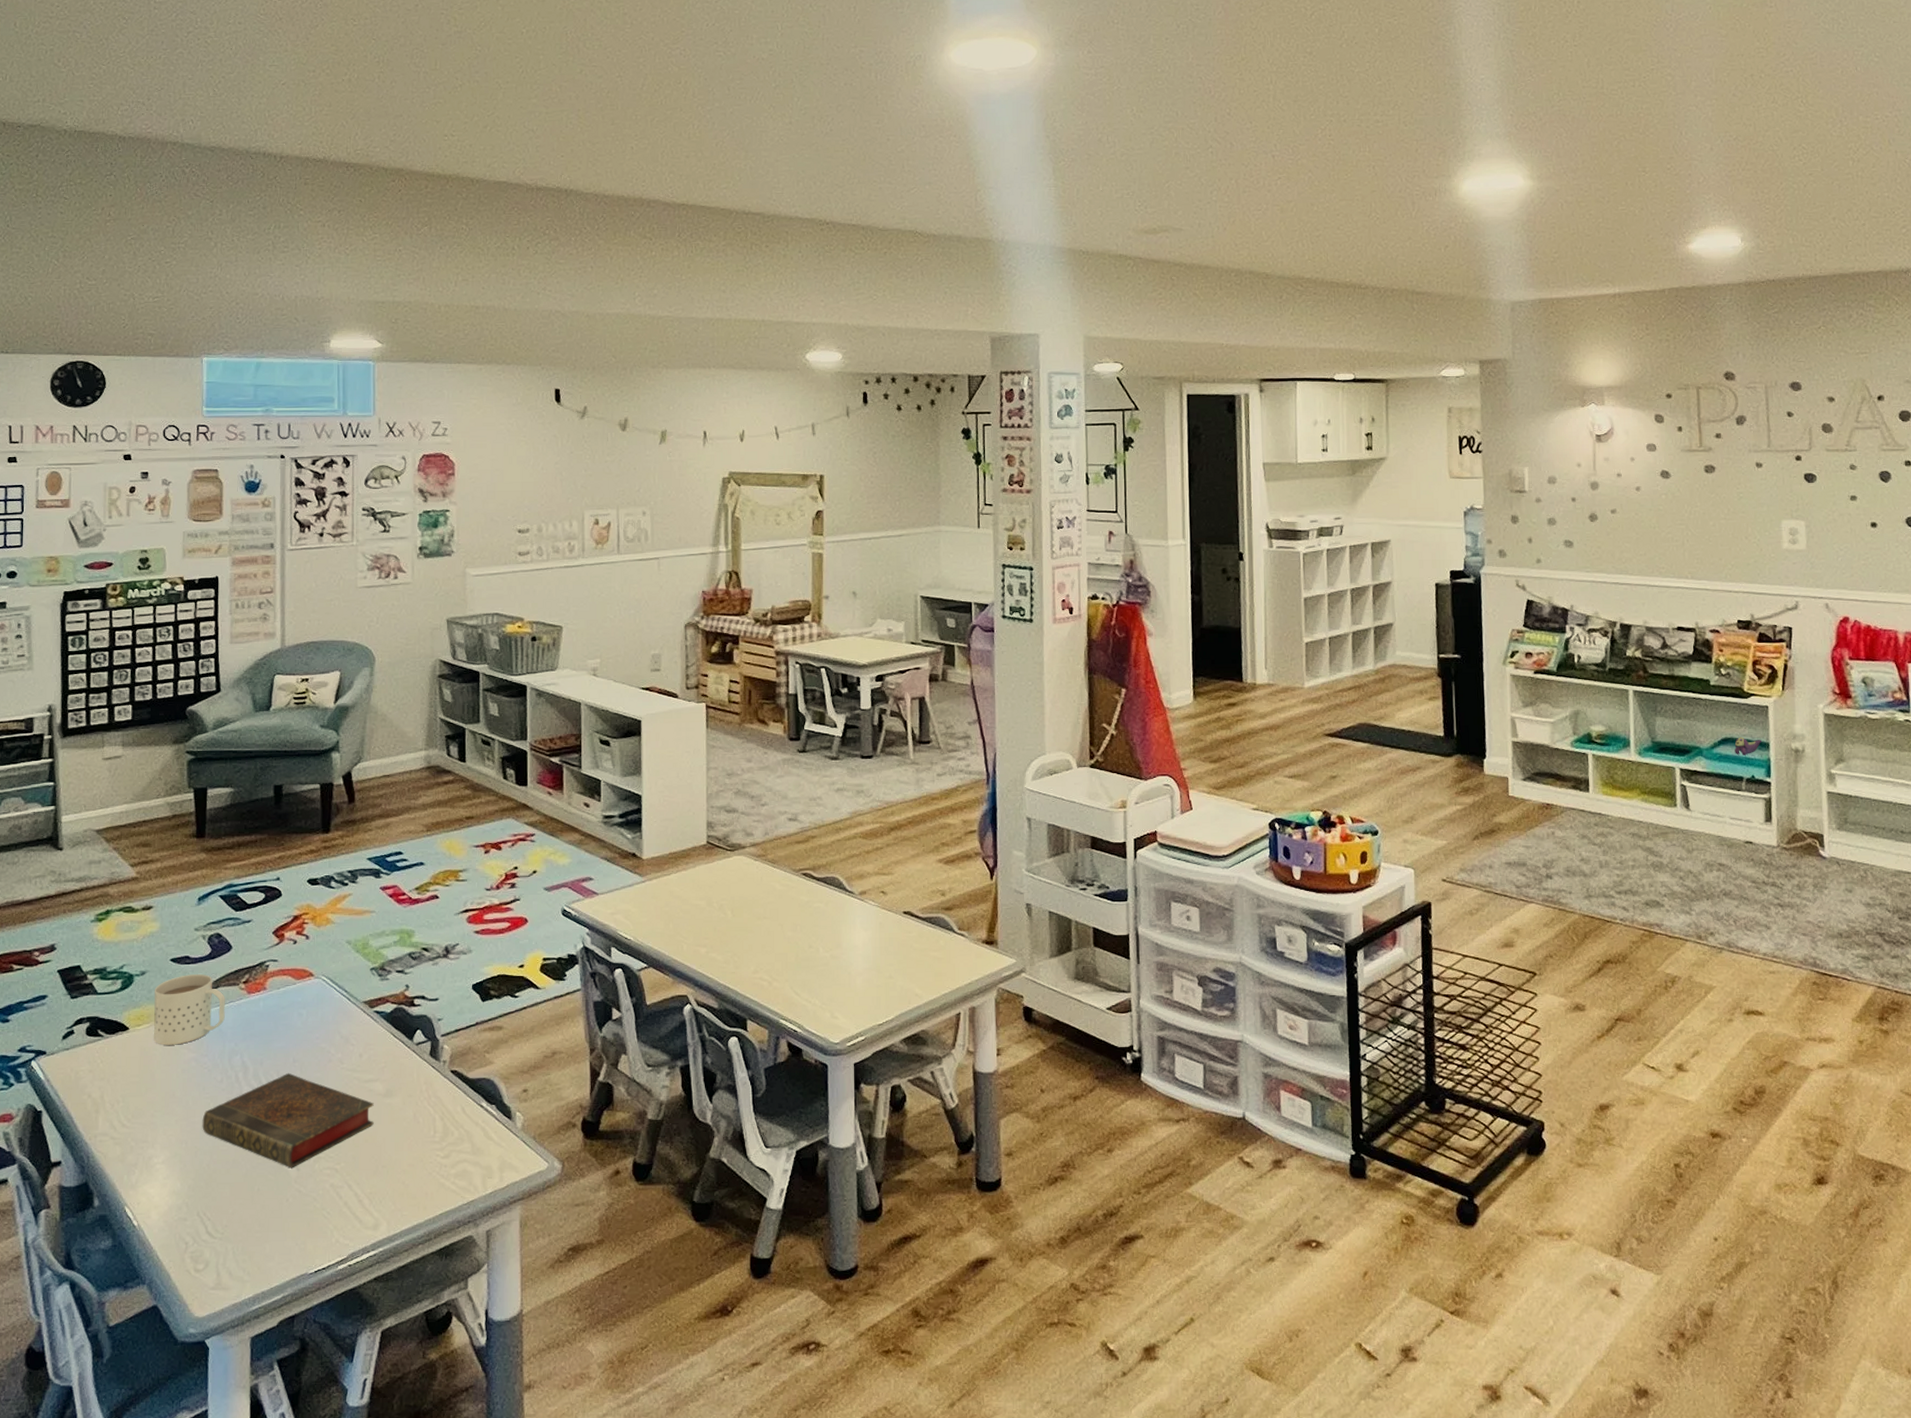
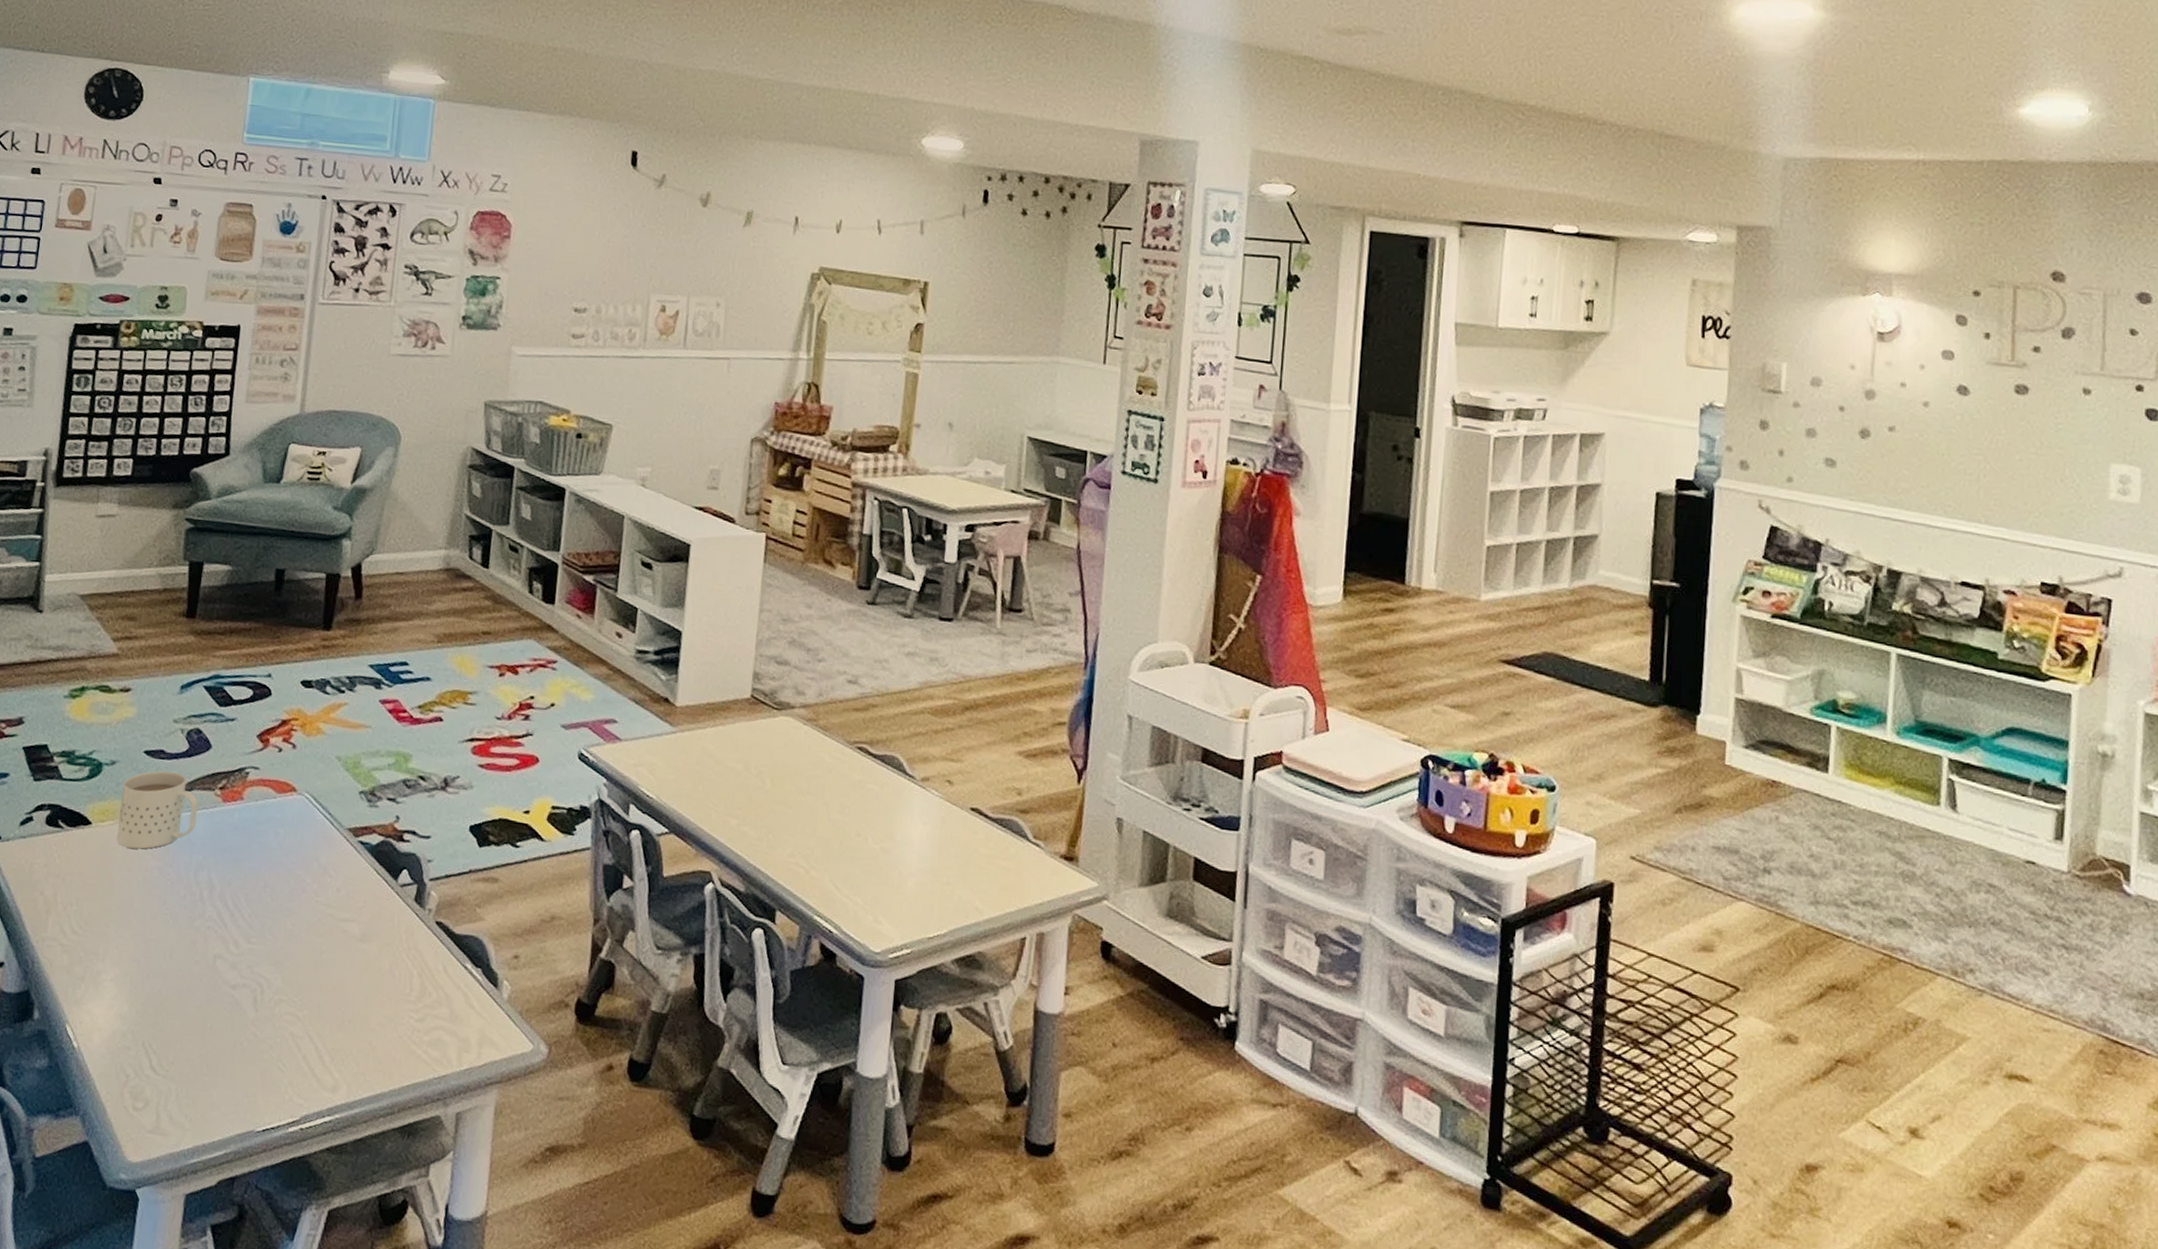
book: present [202,1072,374,1168] -> none [158,898,347,1008]
toy animal: present [1734,737,1761,755] -> none [2022,728,2059,753]

